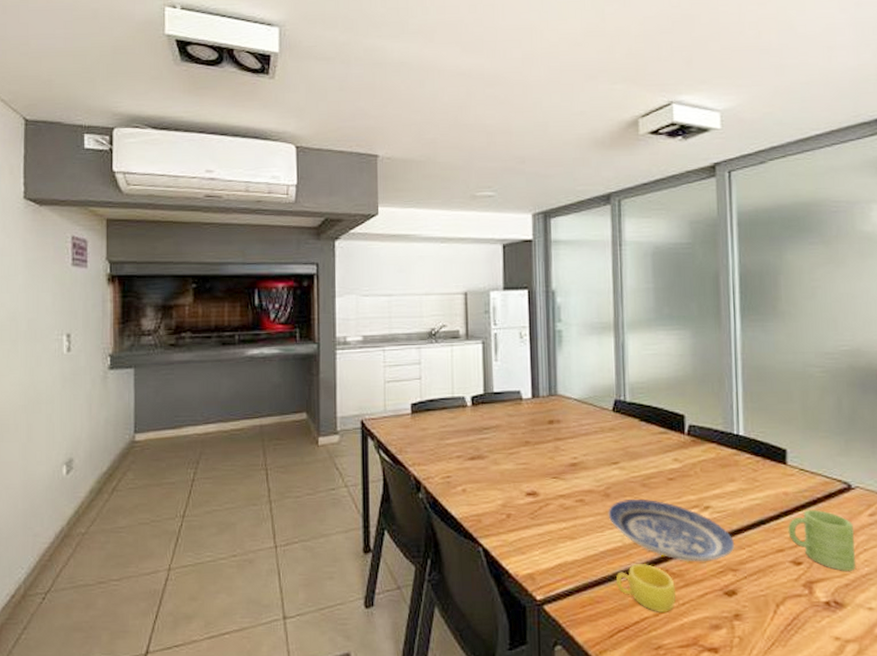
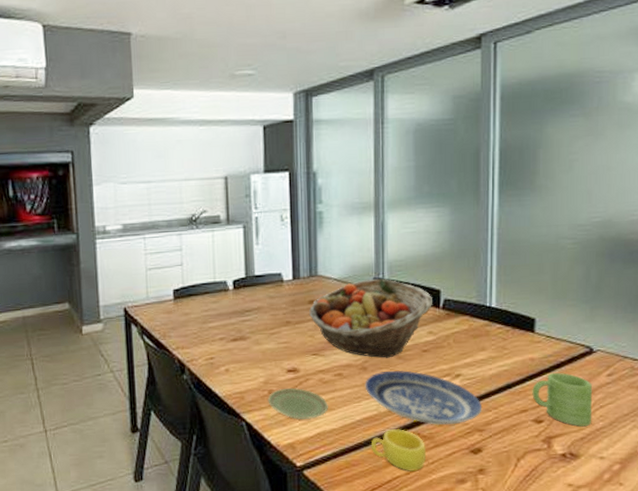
plate: none [506,512,570,548] -> present [268,387,328,420]
fruit basket: none [549,400,677,485] -> present [309,278,432,358]

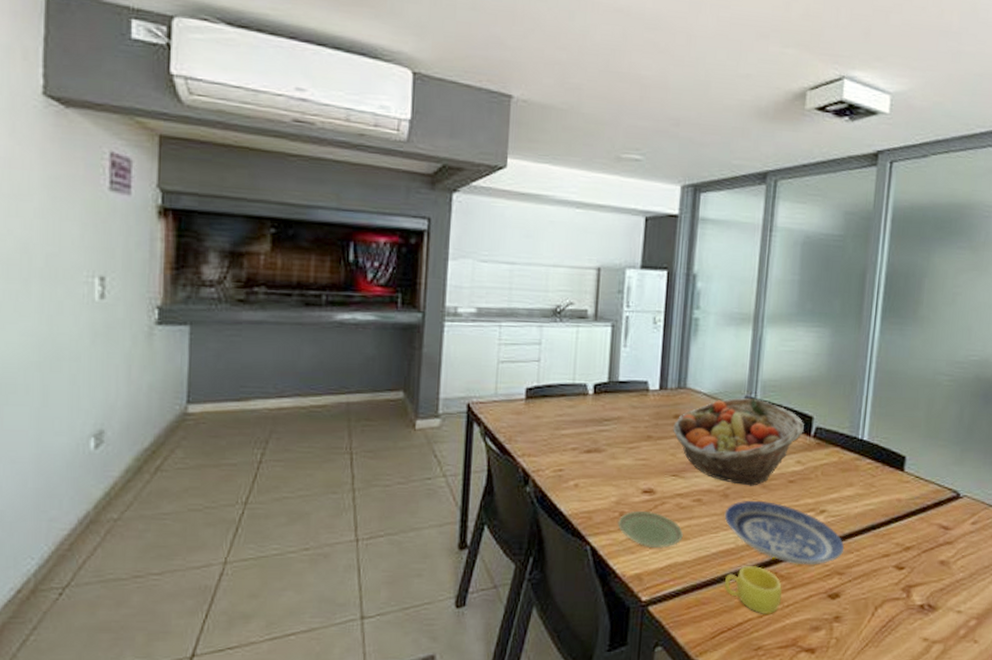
mug: present [532,372,593,426] -> none [896,516,956,576]

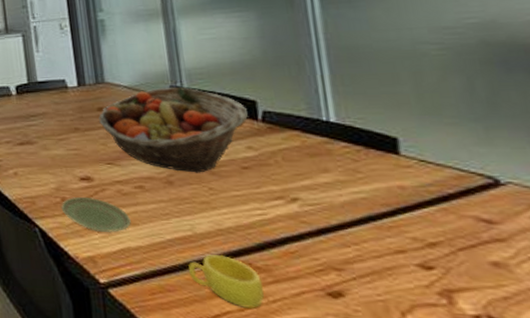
plate: present [724,501,844,565] -> none [172,188,336,258]

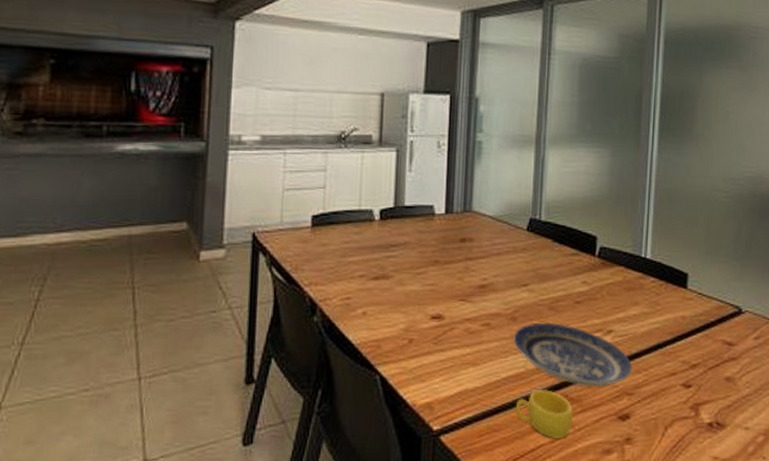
plate: present [61,196,131,232] -> none [407,337,473,375]
fruit basket: present [99,86,248,173] -> none [460,219,588,308]
plate: none [172,188,336,258] -> present [513,323,632,387]

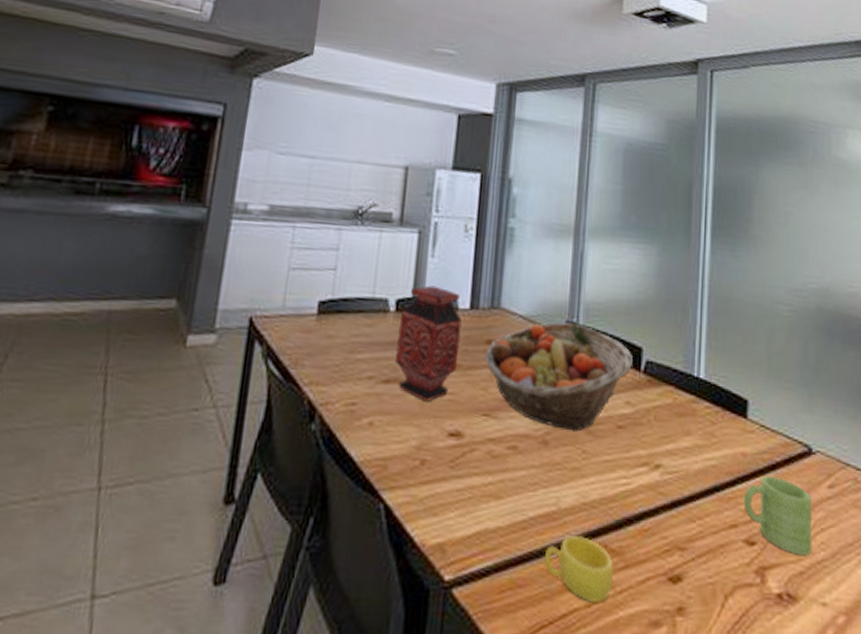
vase: none [382,196,439,292] -> present [395,285,462,402]
fruit basket: none [460,219,588,308] -> present [485,322,633,432]
plate: present [513,323,632,387] -> none [544,450,684,537]
mug: none [682,333,740,393] -> present [743,475,813,555]

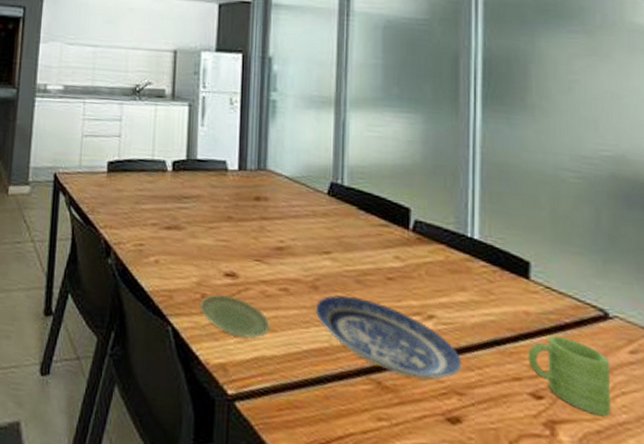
vase: present [395,285,462,402] -> none [175,150,232,246]
plate: none [418,459,495,509] -> present [199,294,270,338]
fruit basket: present [485,322,633,432] -> none [254,182,400,280]
plate: none [544,450,684,537] -> present [315,295,461,379]
cup: present [544,536,614,603] -> none [319,370,389,431]

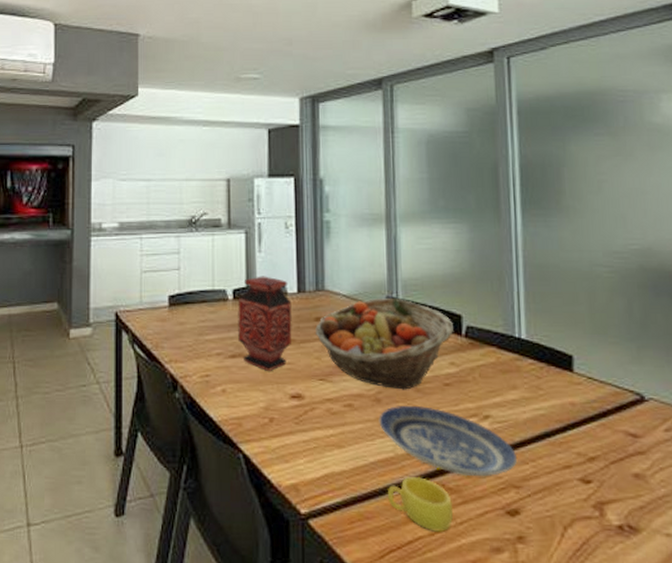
vase: none [175,150,232,246] -> present [238,276,292,371]
plate: present [199,294,270,338] -> none [268,416,337,456]
fruit basket: none [254,182,400,280] -> present [315,297,453,390]
cup: none [319,370,389,431] -> present [387,477,454,532]
mug: present [528,335,611,416] -> none [575,422,651,492]

